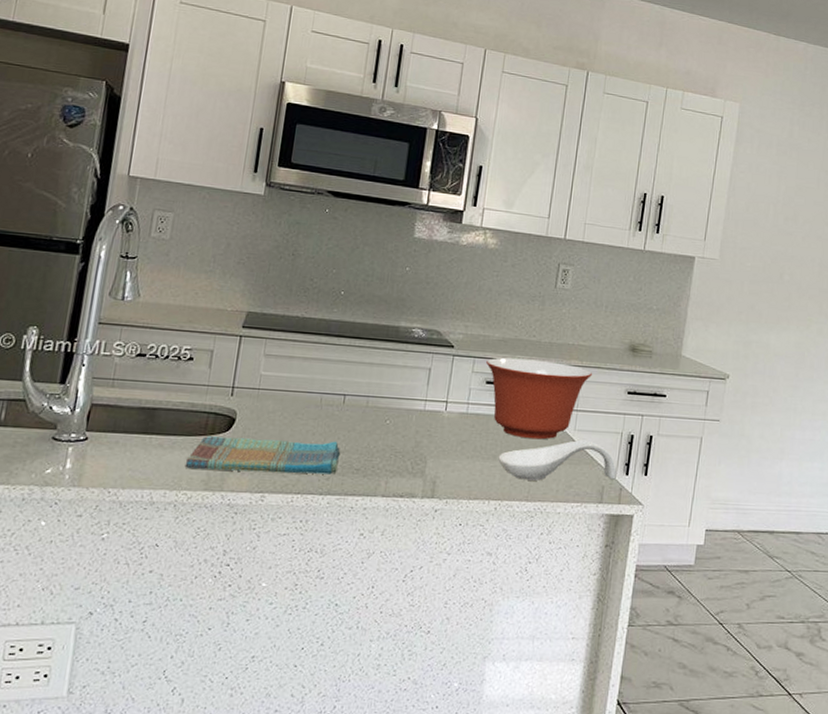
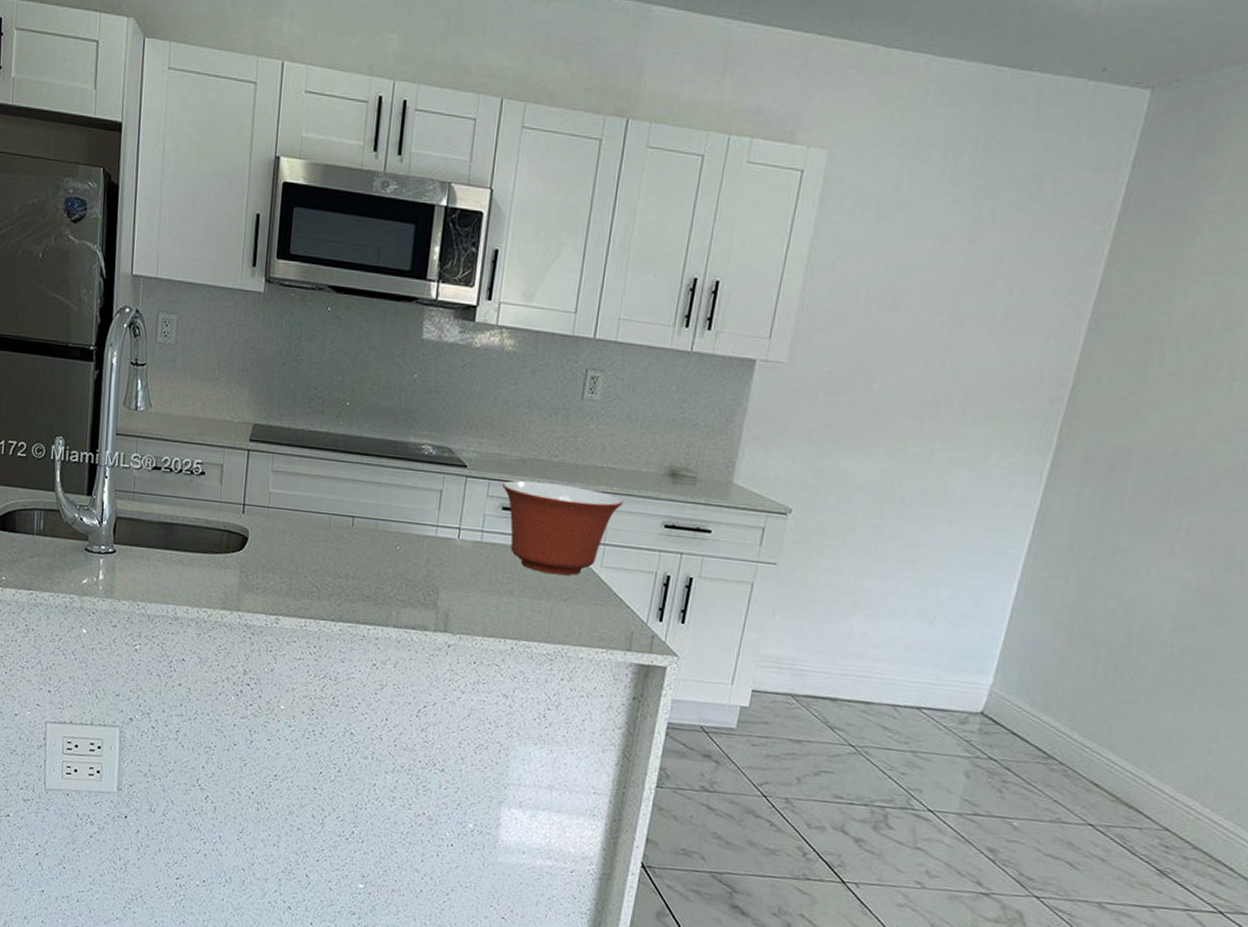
dish towel: present [184,436,341,475] -> none [203,554,351,601]
spoon rest: present [498,439,617,481] -> none [515,578,649,625]

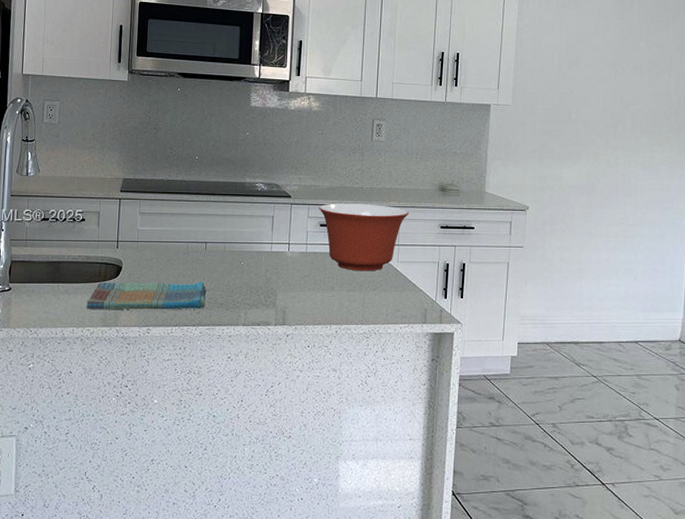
dish towel: none [203,554,351,601] -> present [86,281,207,310]

